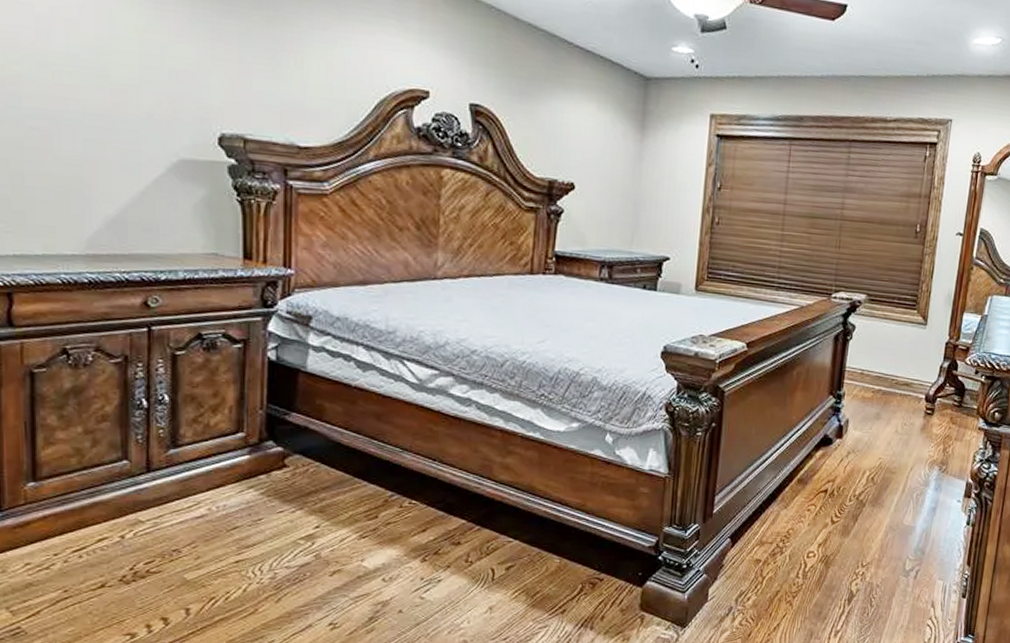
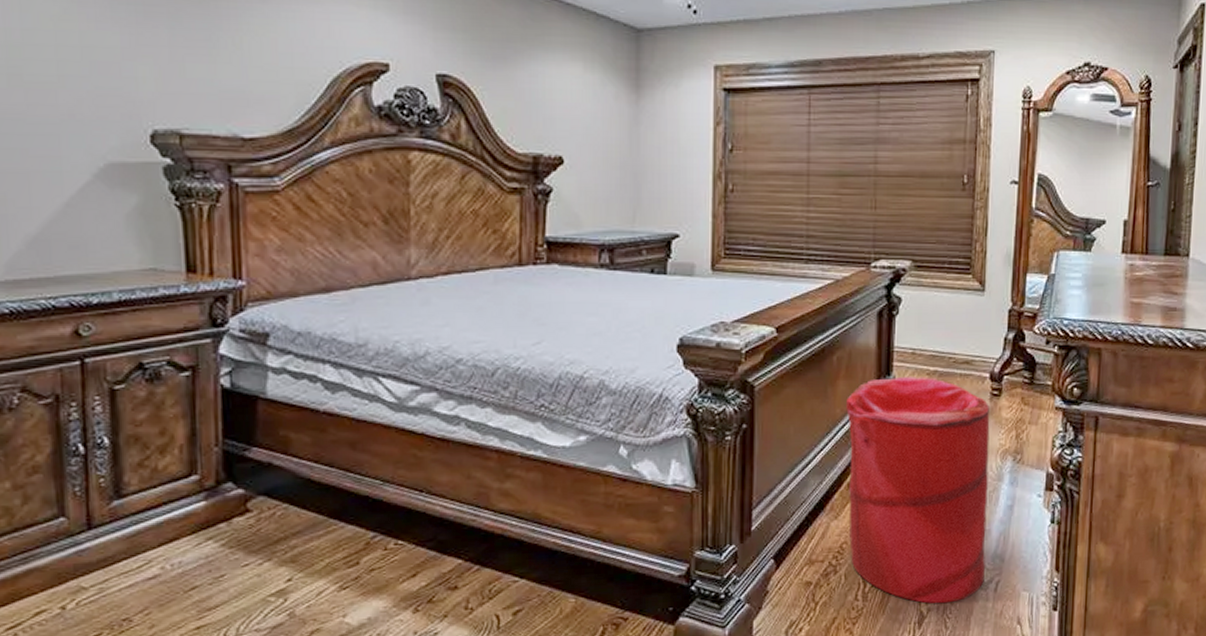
laundry hamper: none [795,392,924,586] -> present [846,376,991,604]

